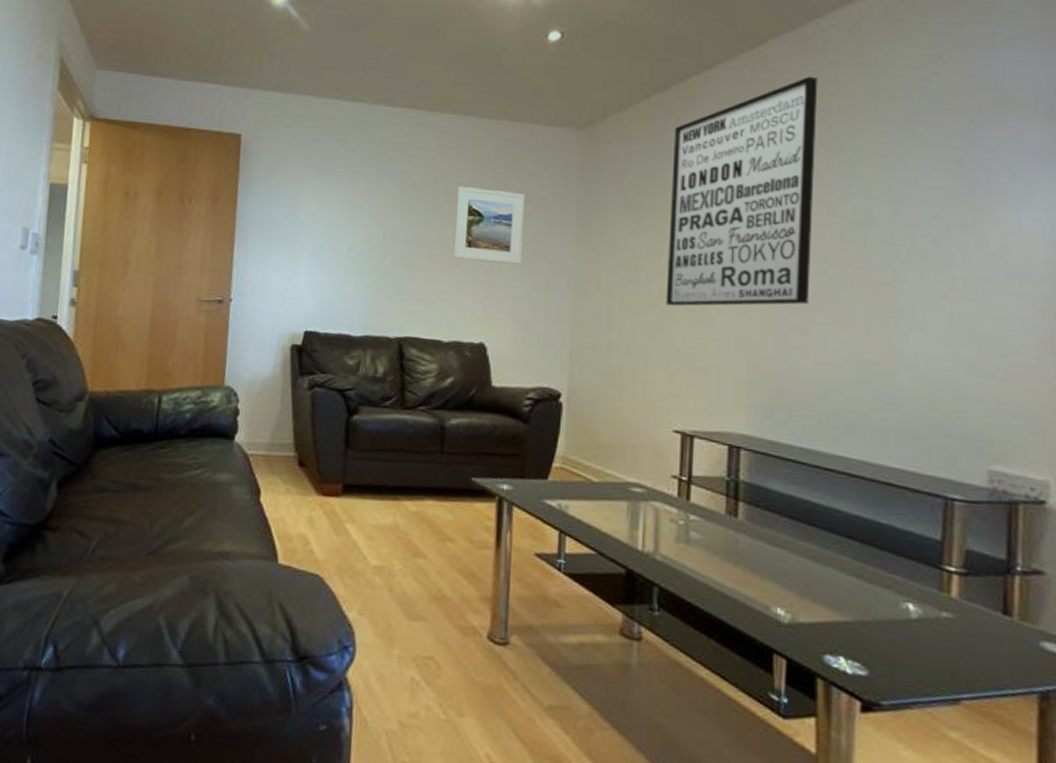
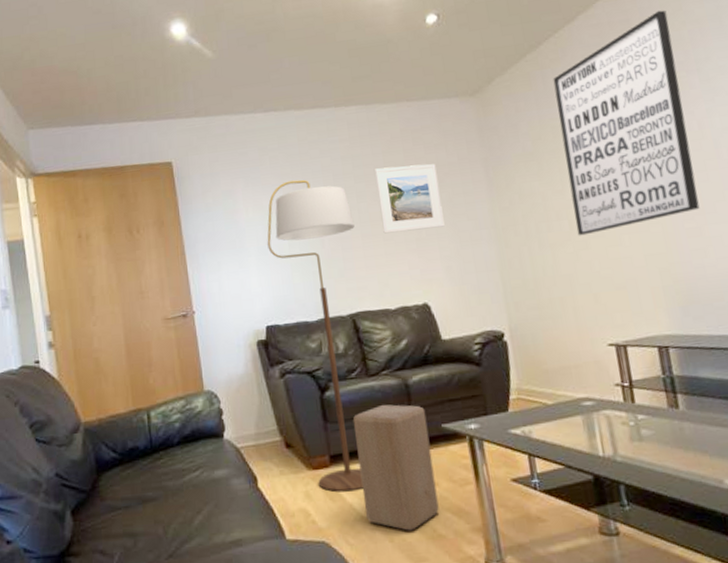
floor lamp: none [324,180,423,528] -> present [267,180,363,492]
wooden block: none [369,442,457,585] -> present [352,404,439,531]

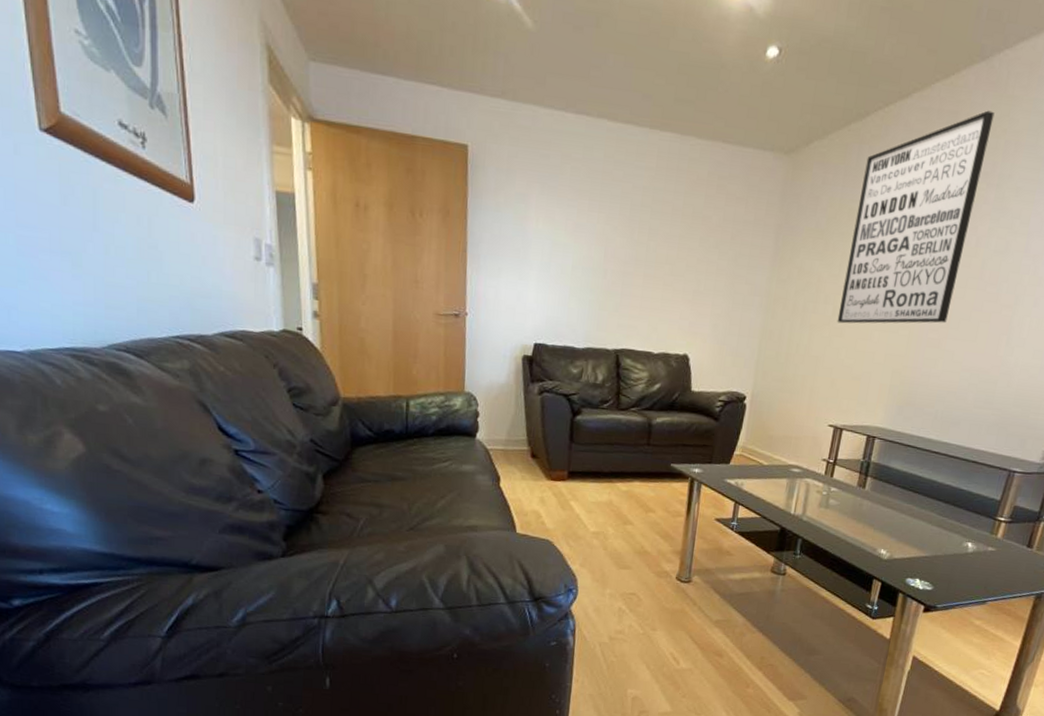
floor lamp: present [267,180,363,492] -> none [551,199,640,504]
wooden block: present [352,404,439,531] -> none [589,437,661,544]
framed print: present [375,164,445,234] -> none [665,208,732,285]

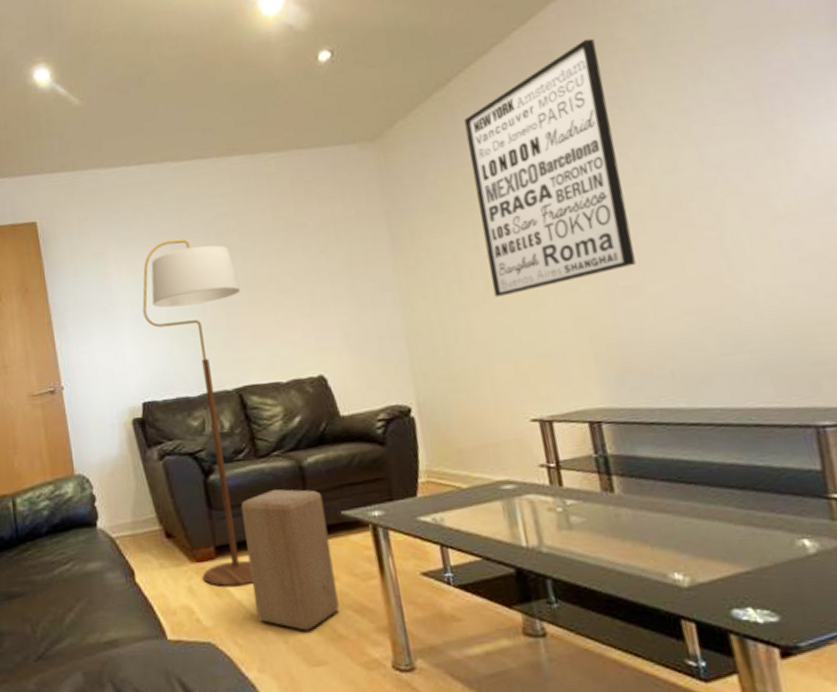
floor lamp: none [551,199,640,504] -> present [142,239,253,587]
wooden block: none [589,437,661,544] -> present [240,489,339,631]

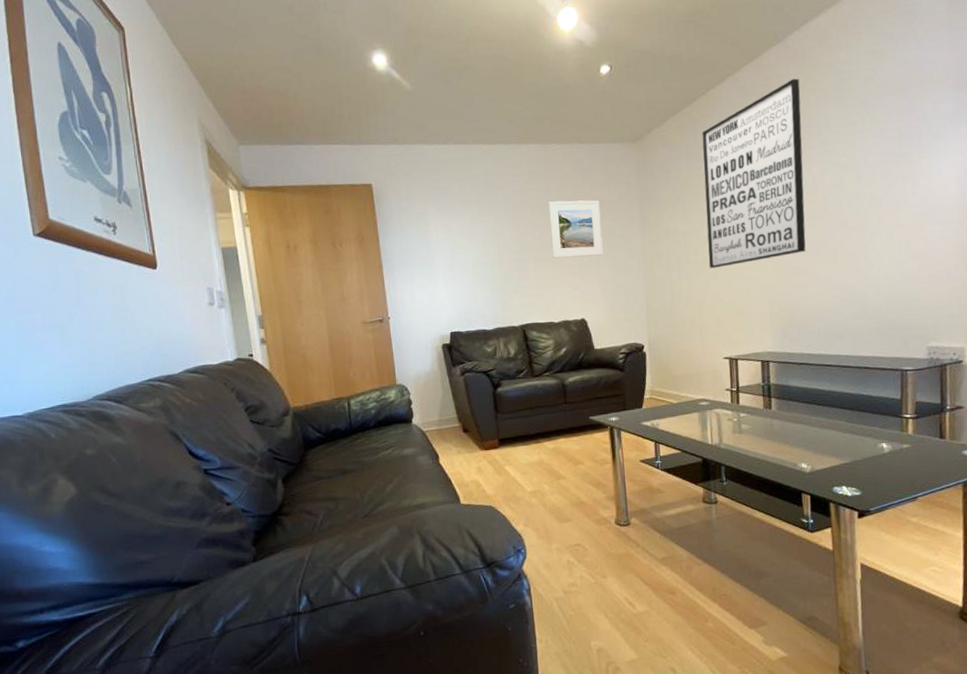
floor lamp: present [142,239,253,587] -> none [454,207,529,468]
wooden block: present [240,489,339,631] -> none [518,400,583,498]
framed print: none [262,218,342,298] -> present [548,200,603,259]

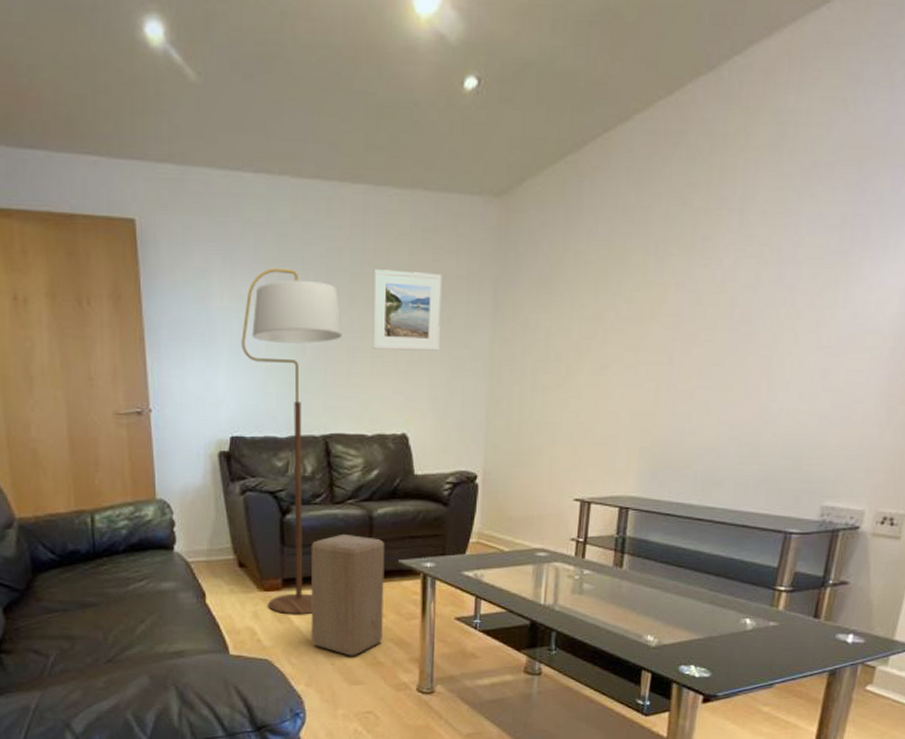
floor lamp: none [454,207,529,468] -> present [241,268,342,615]
wooden block: none [518,400,583,498] -> present [310,535,385,656]
wall art: present [702,78,806,269] -> none [572,126,729,383]

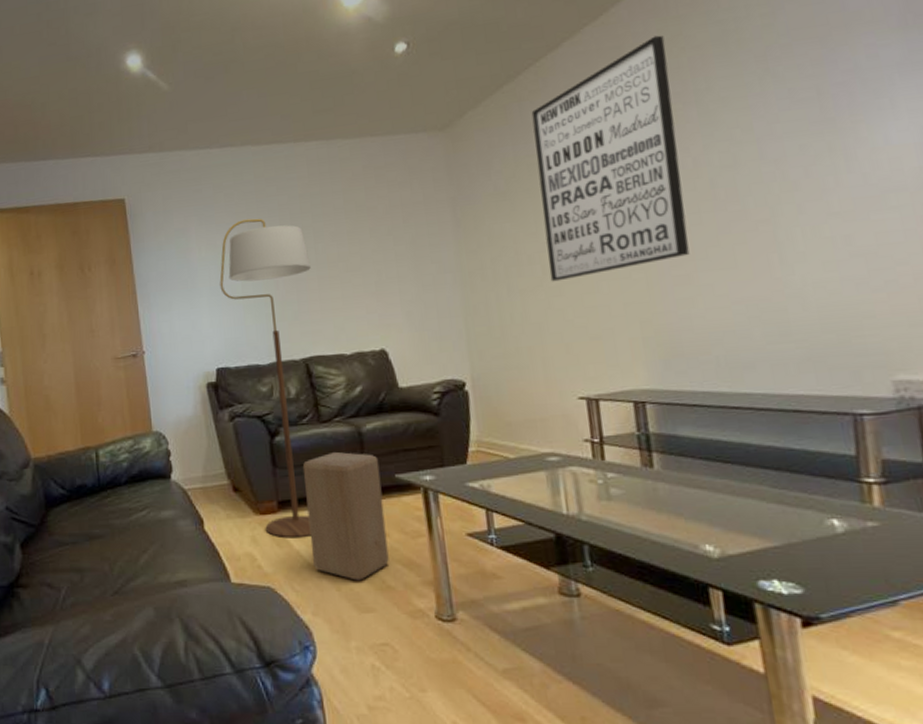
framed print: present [372,269,442,351] -> none [334,203,406,276]
wall art: none [572,126,729,383] -> present [531,35,690,282]

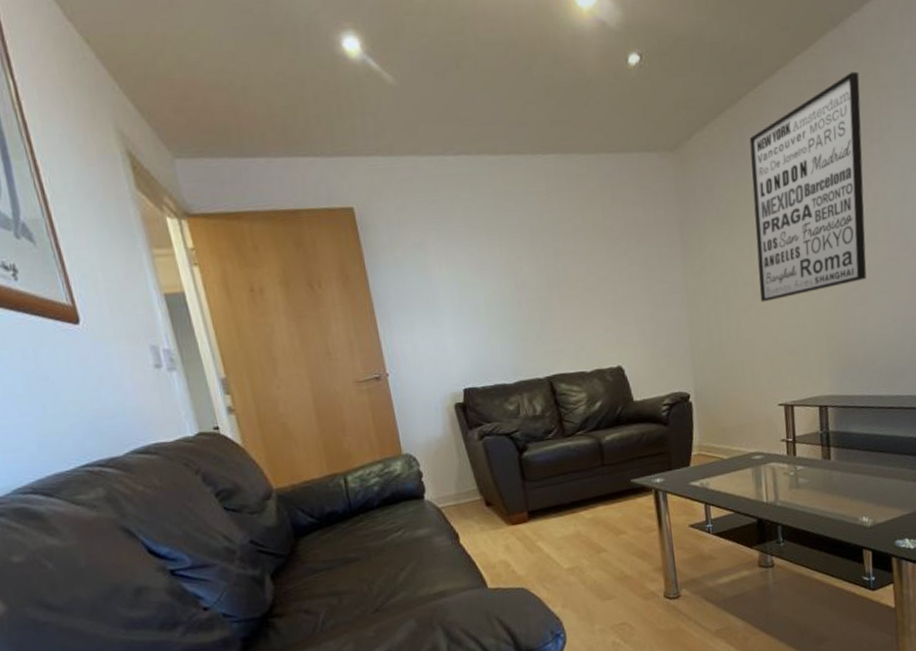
floor lamp: present [219,218,311,538] -> none [462,234,559,544]
wooden block: present [302,452,389,581] -> none [549,462,626,574]

